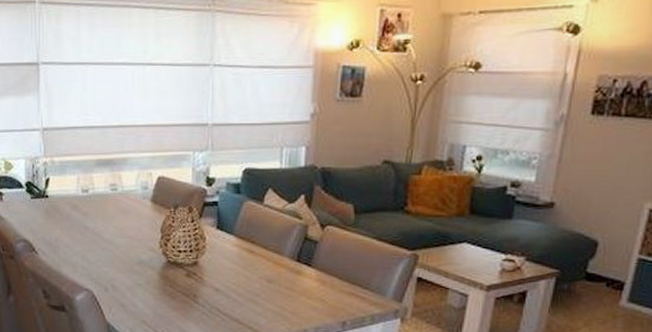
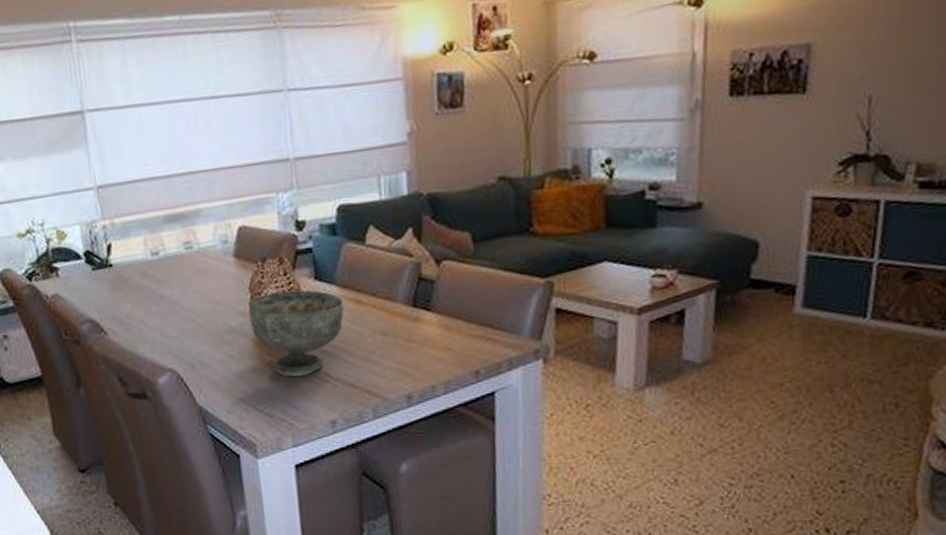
decorative bowl: none [158,235,239,309] -> present [248,290,344,377]

